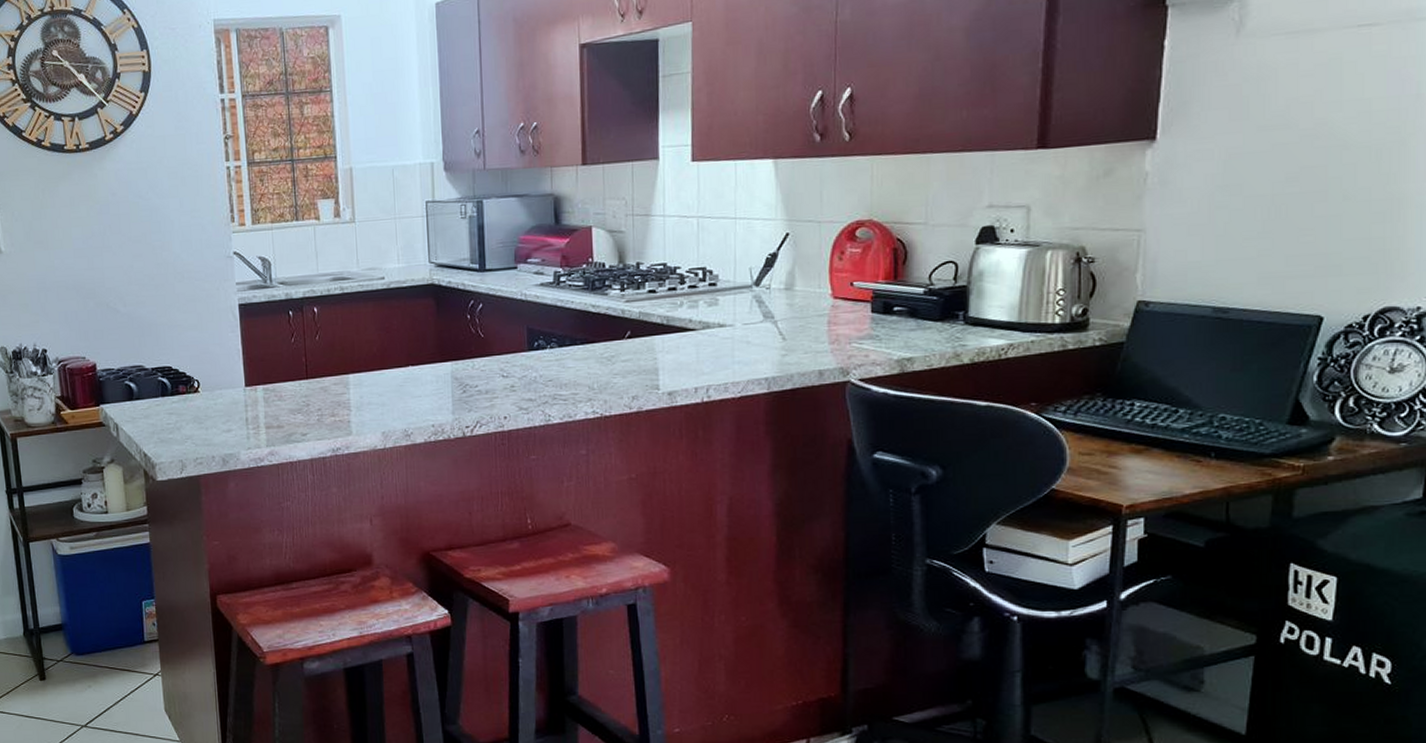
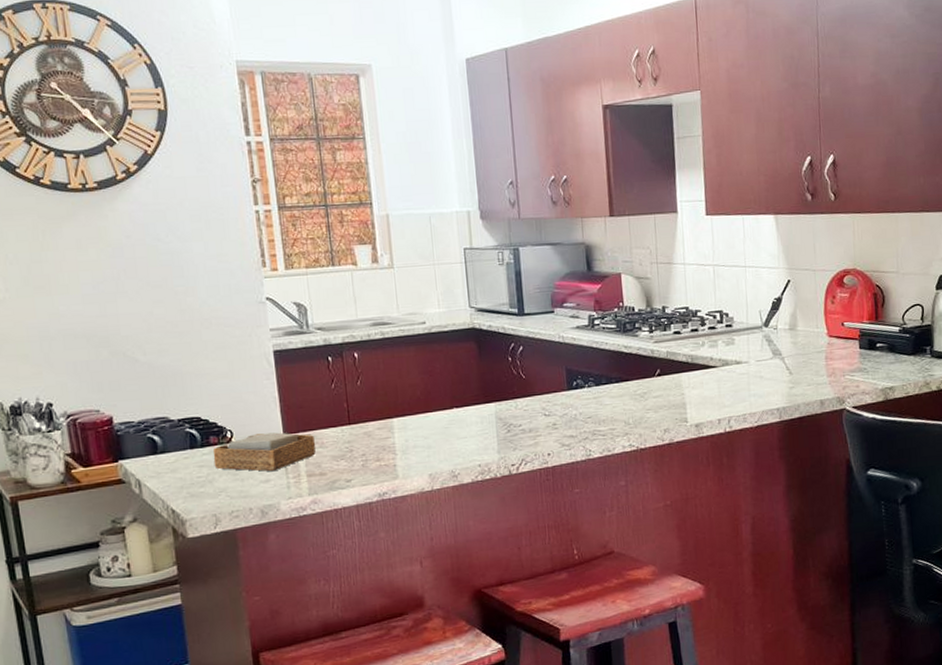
napkin holder: none [181,384,275,422] -> present [212,432,316,472]

